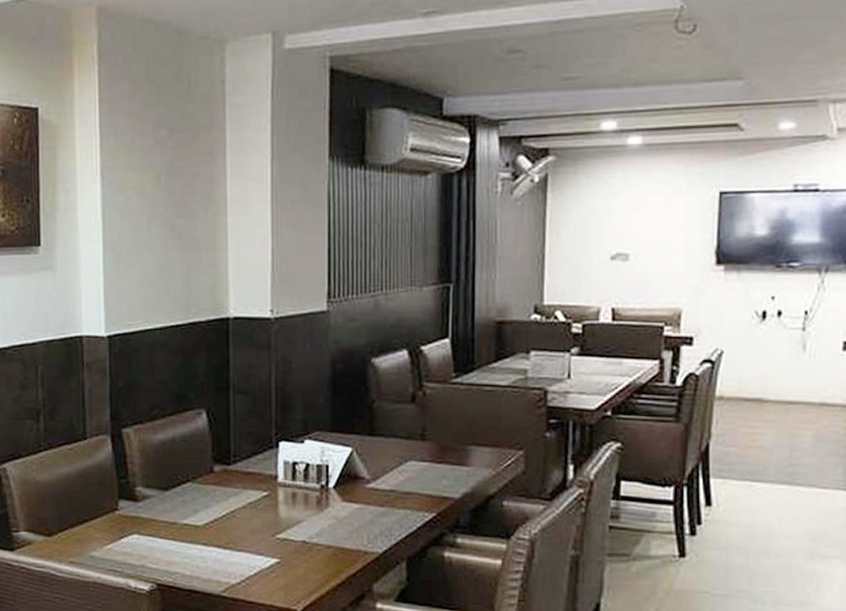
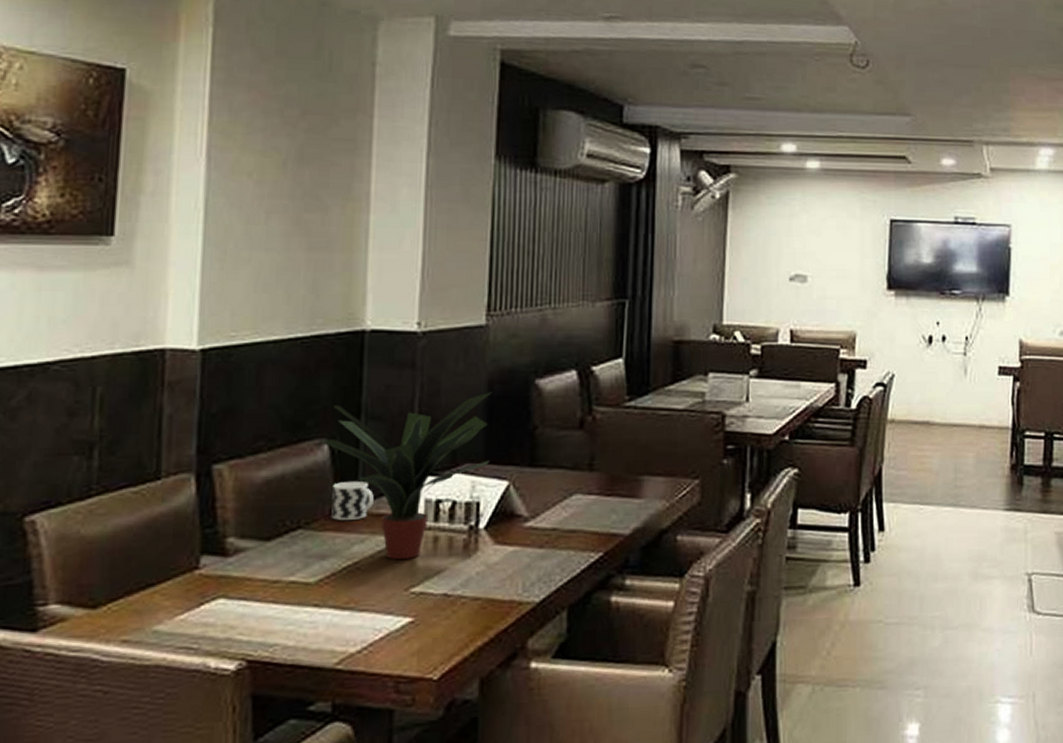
potted plant: none [199,369,336,510] -> present [319,392,493,559]
cup: none [211,445,243,476] -> present [331,482,374,520]

